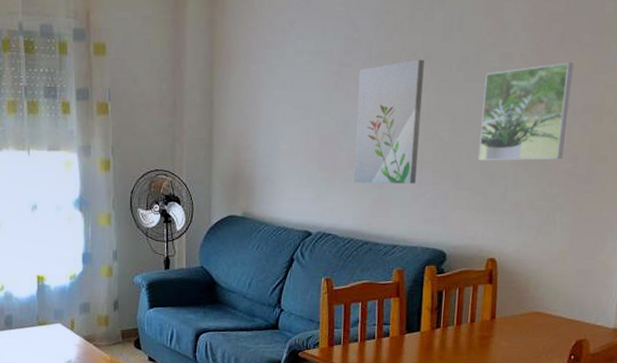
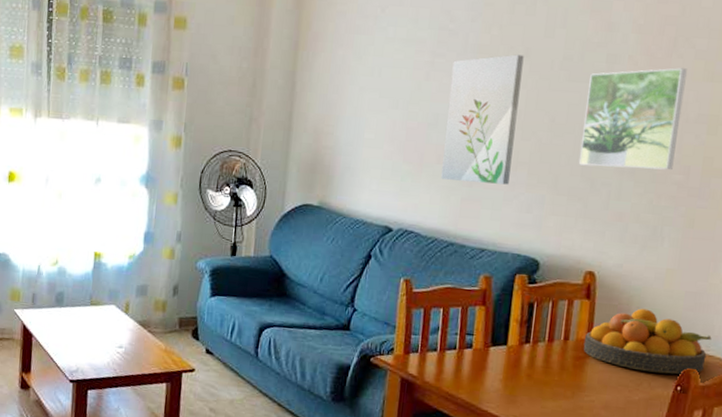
fruit bowl: none [487,288,600,345] -> present [583,308,712,375]

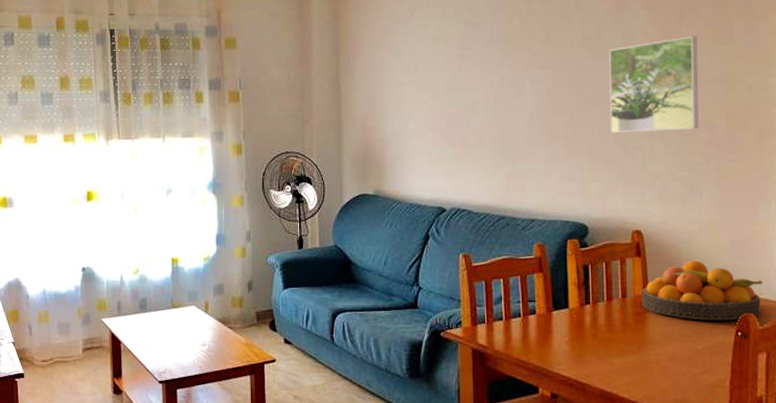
wall art: present [441,54,524,185] -> none [481,39,548,158]

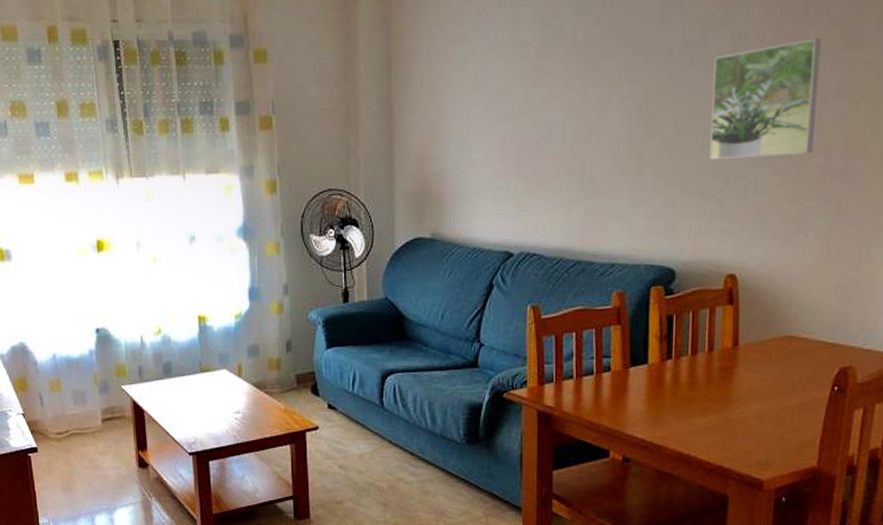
fruit bowl: present [641,260,763,321] -> none [729,308,868,375]

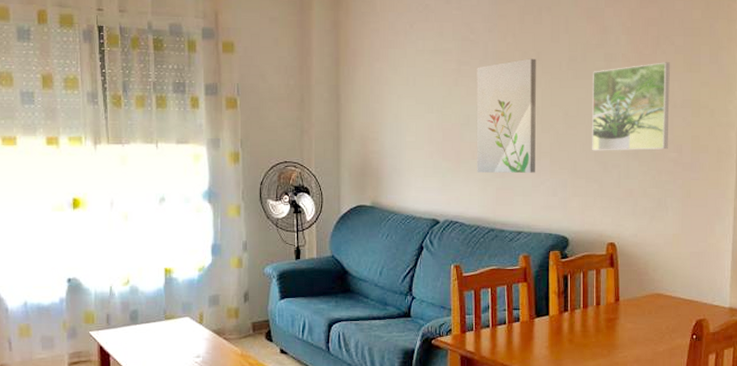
wall art: none [560,45,640,193] -> present [476,58,536,173]

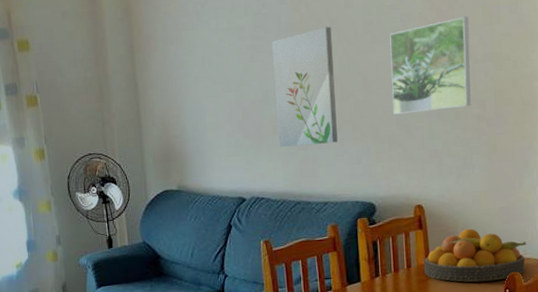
fruit bowl: none [613,271,716,325] -> present [423,228,527,282]

